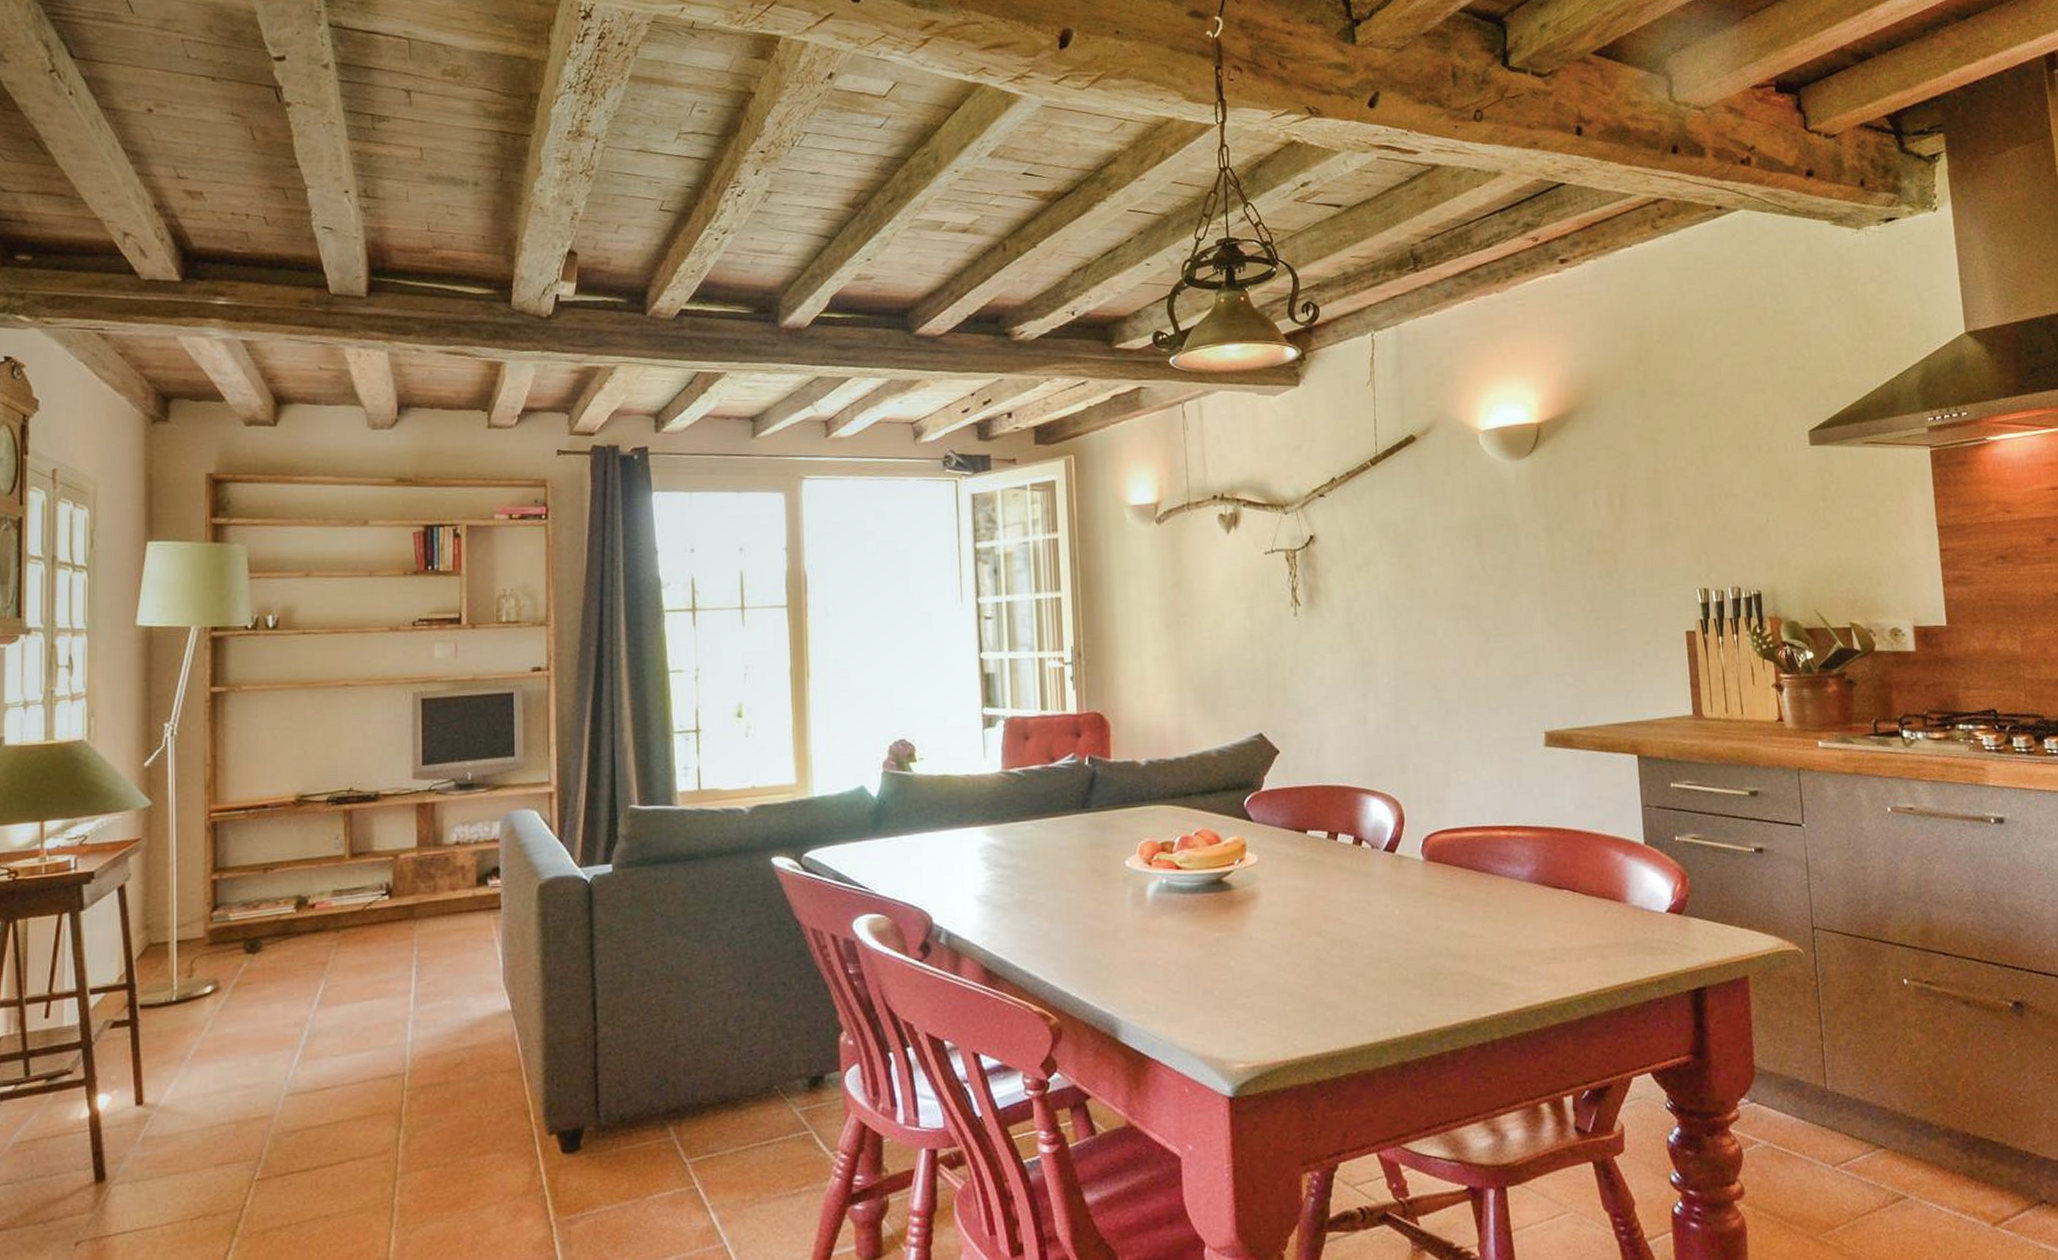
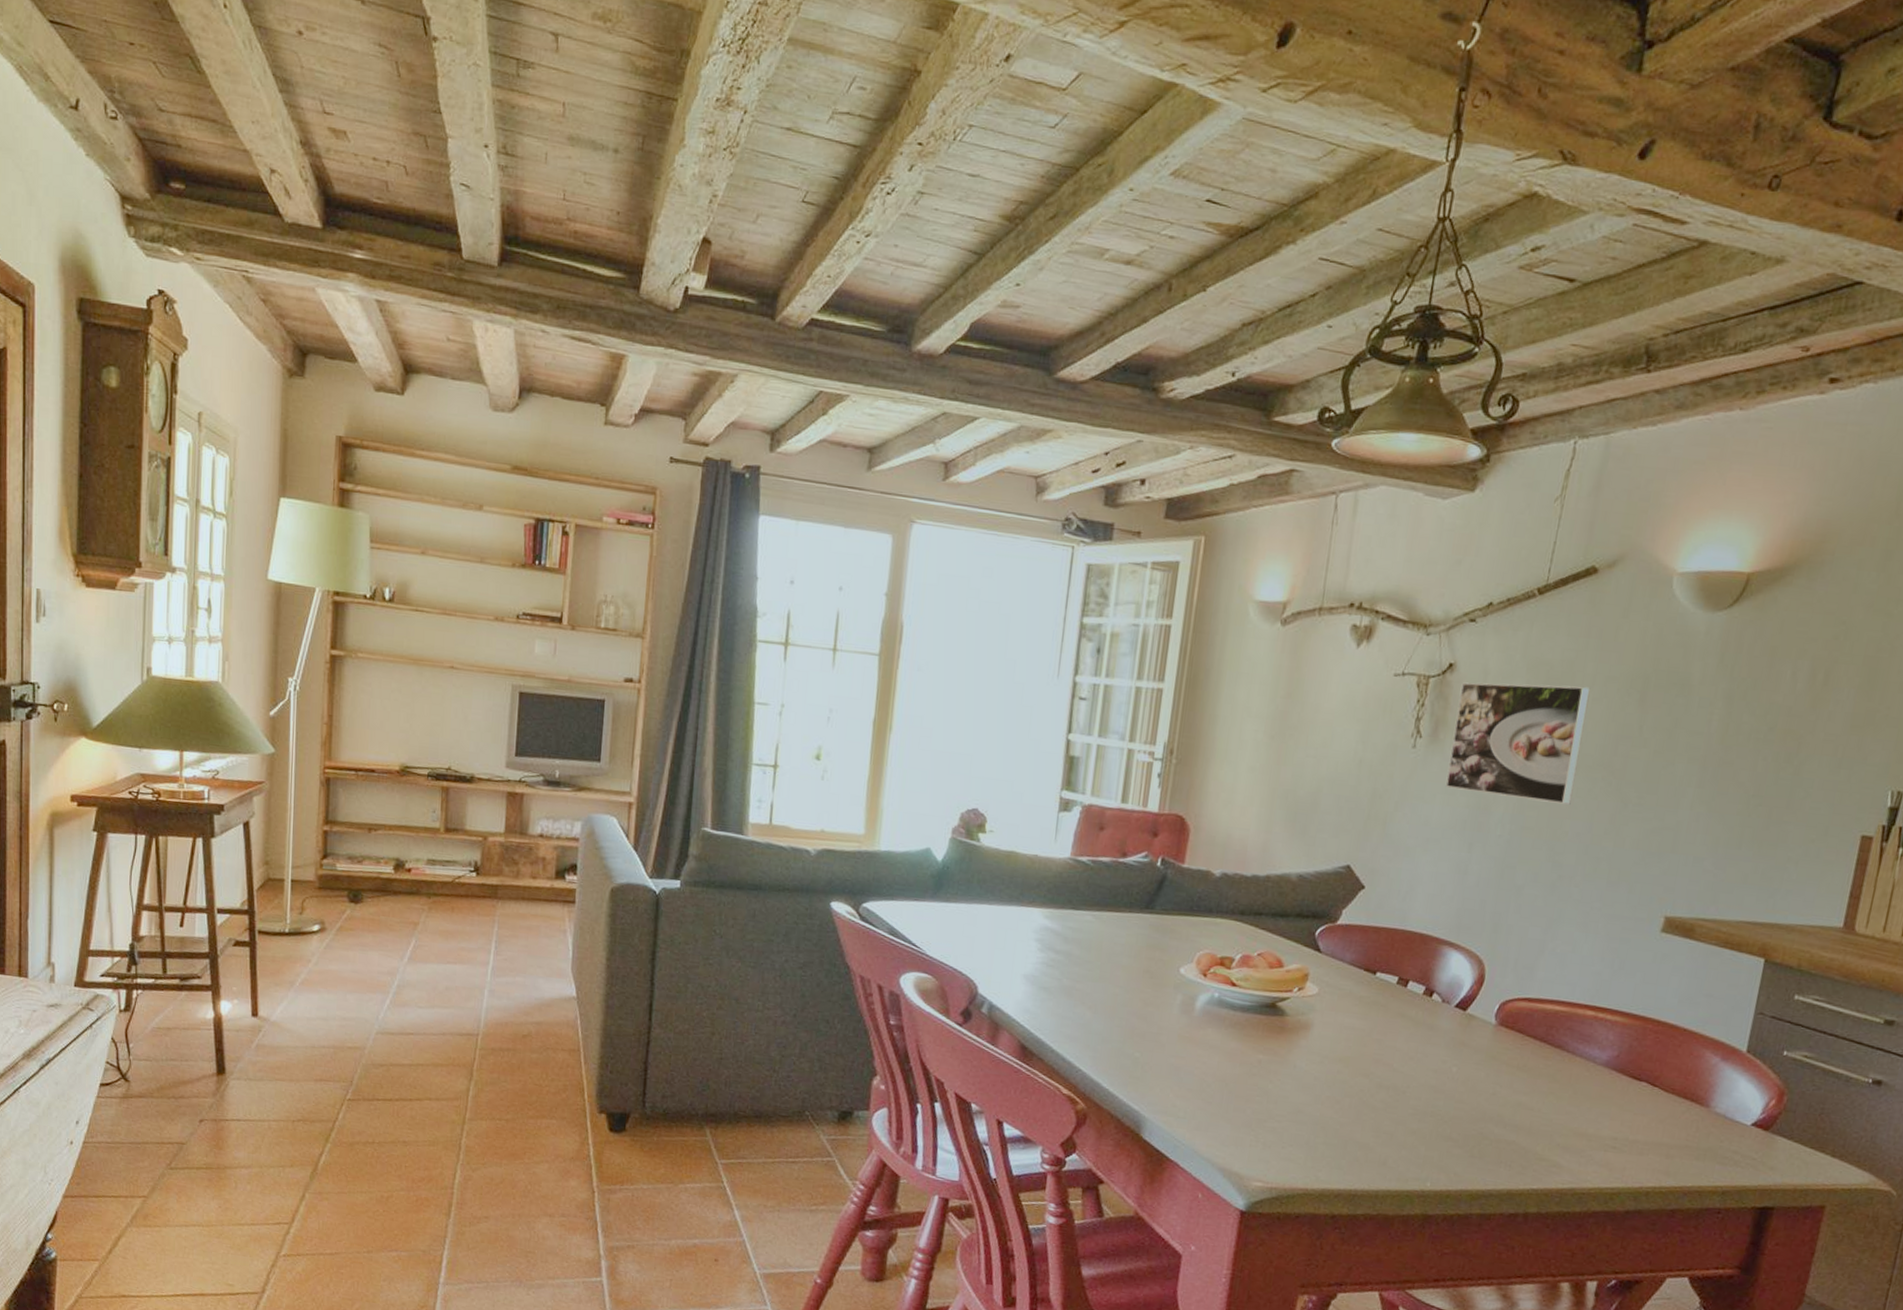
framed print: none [1324,538,1441,647] -> present [1445,682,1591,805]

